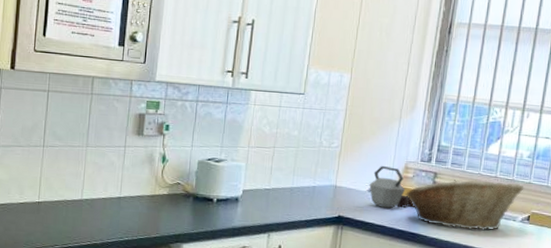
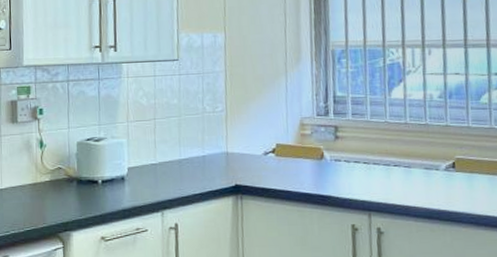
kettle: present [369,165,414,209] -> none [264,125,318,171]
fruit basket: present [405,180,524,231] -> none [306,128,442,185]

